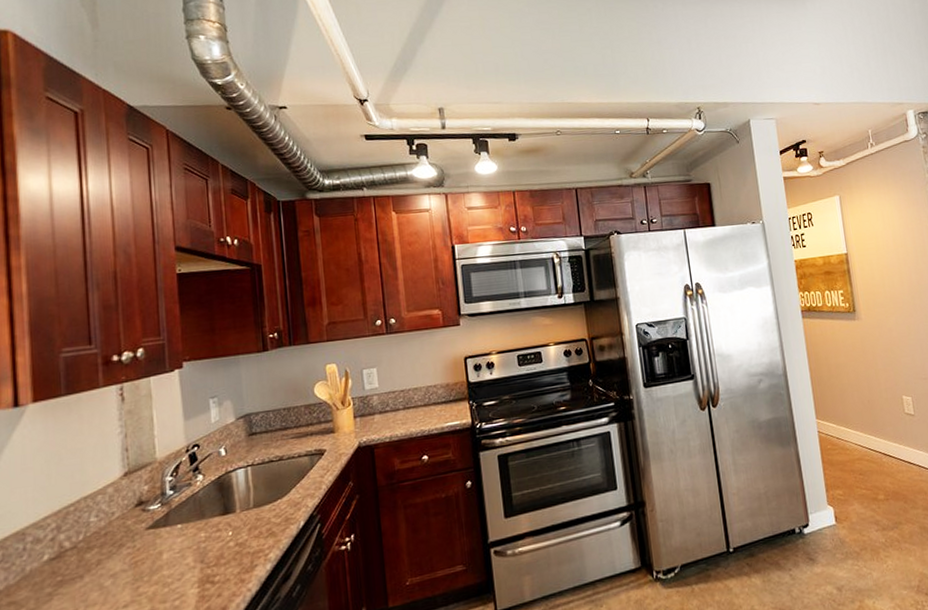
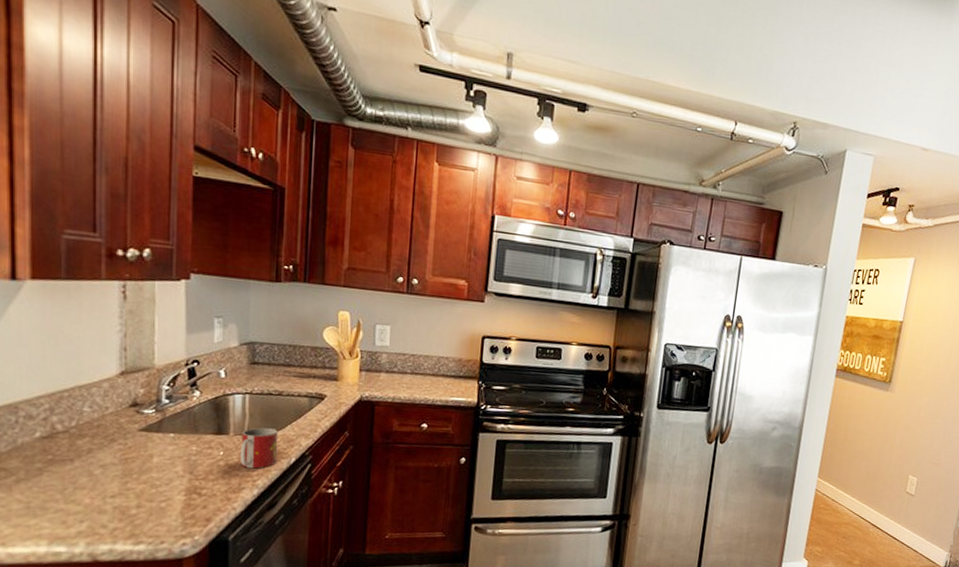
mug: none [248,495,287,543] -> present [239,427,279,469]

